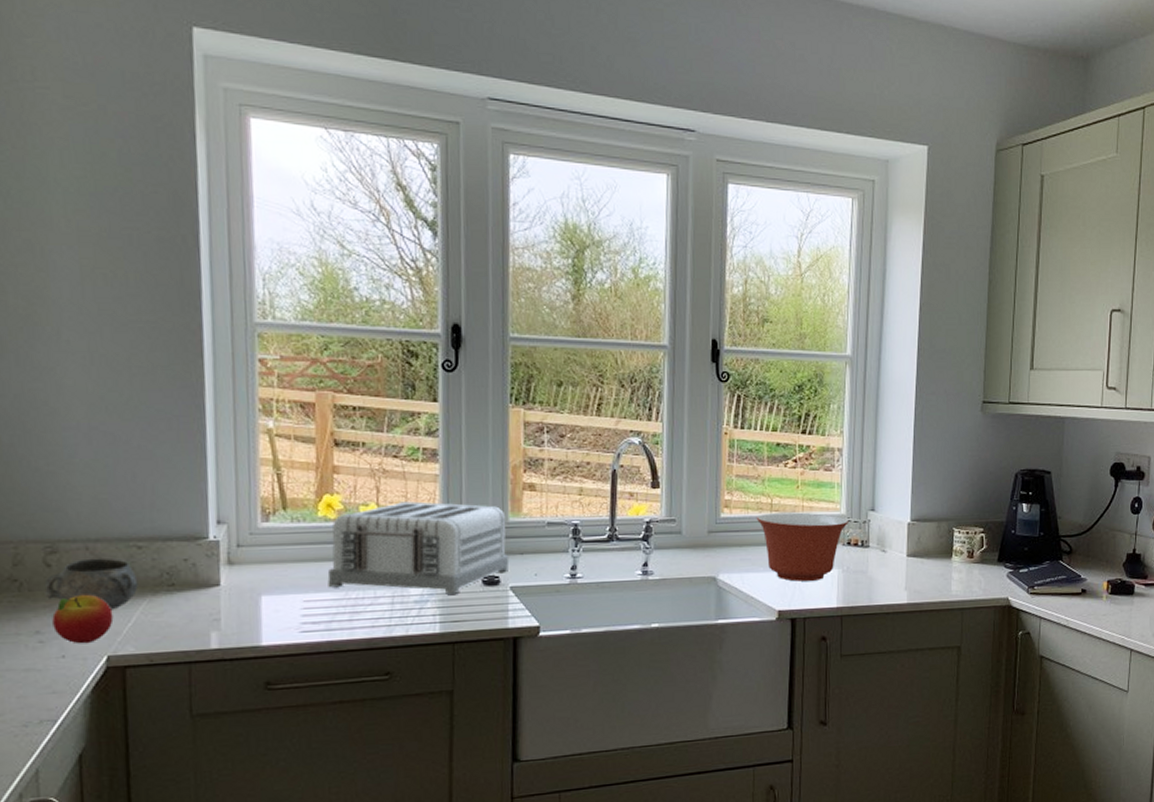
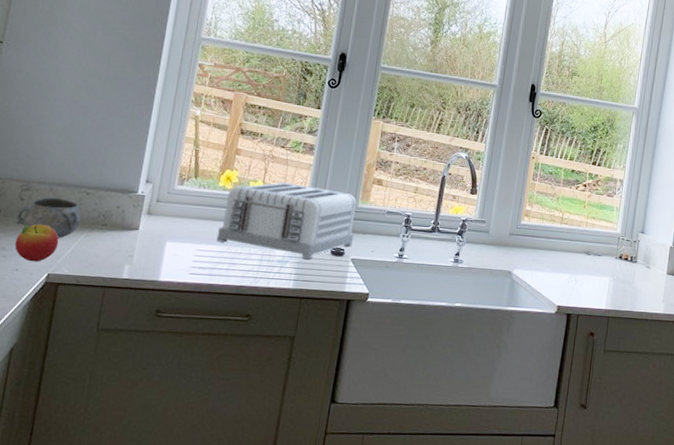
mixing bowl: present [756,512,849,582] -> none [548,225,622,285]

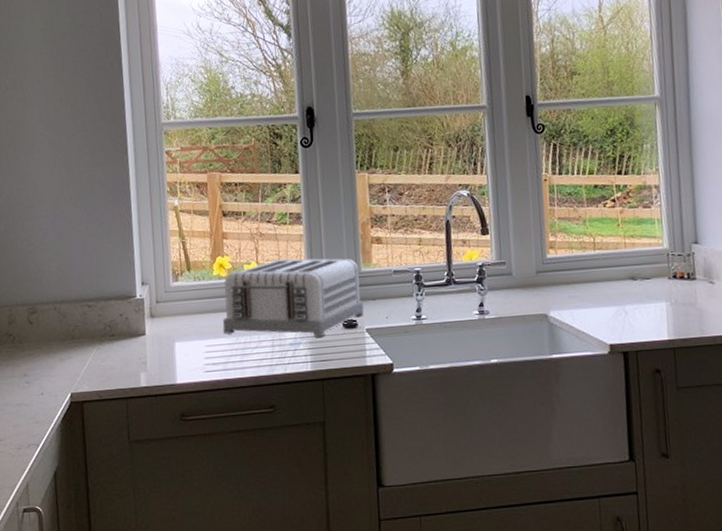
decorative bowl: present [15,197,82,239] -> none [28,315,90,357]
apple: present [15,224,59,262] -> none [34,344,74,384]

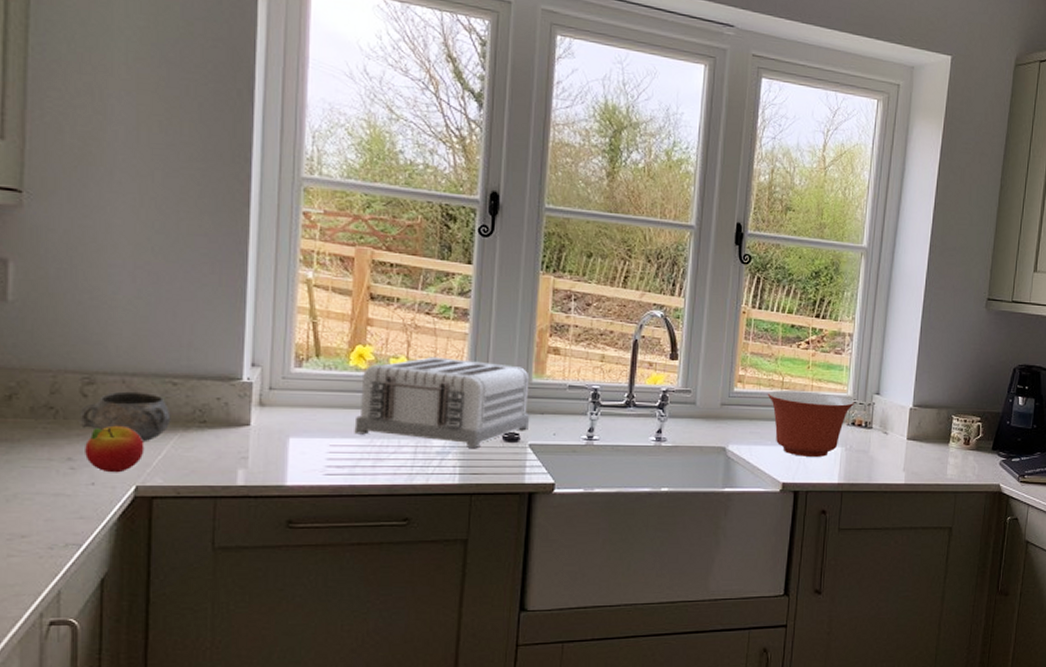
decorative bowl: none [28,315,90,357] -> present [79,391,171,443]
apple: none [34,344,74,384] -> present [85,425,144,473]
mixing bowl: none [580,249,673,316] -> present [767,390,854,457]

